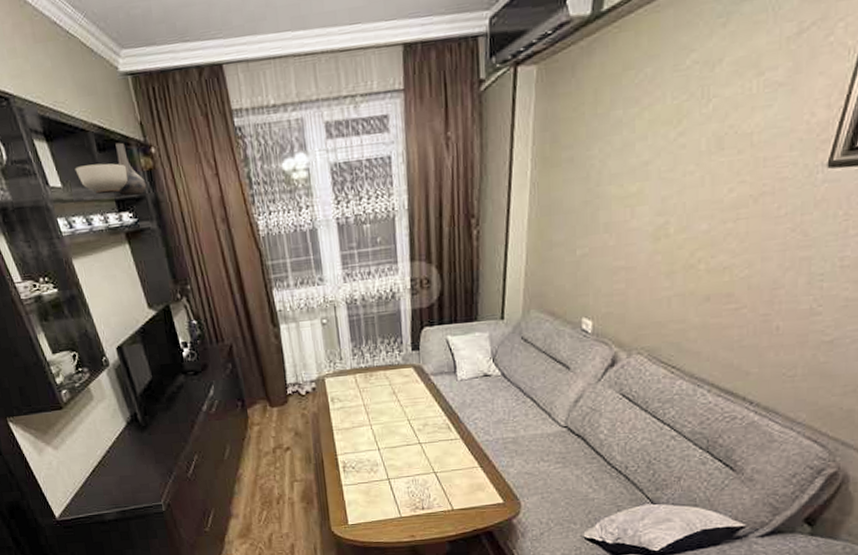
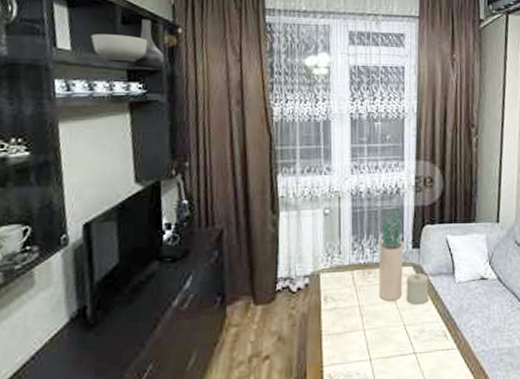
vase: none [378,310,405,401] -> present [378,206,404,302]
candle: none [407,373,431,402] -> present [406,272,429,304]

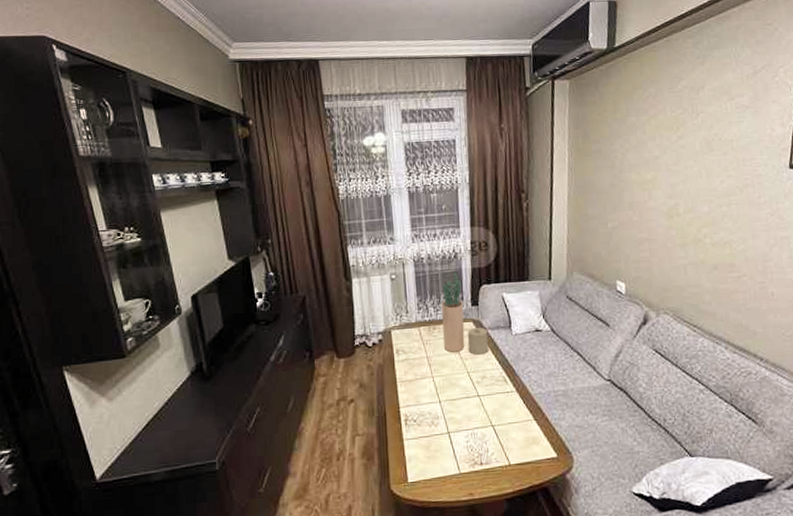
bowl: present [91,34,148,63] -> none [176,130,225,156]
decorative vase: present [132,19,166,68] -> none [213,114,241,159]

